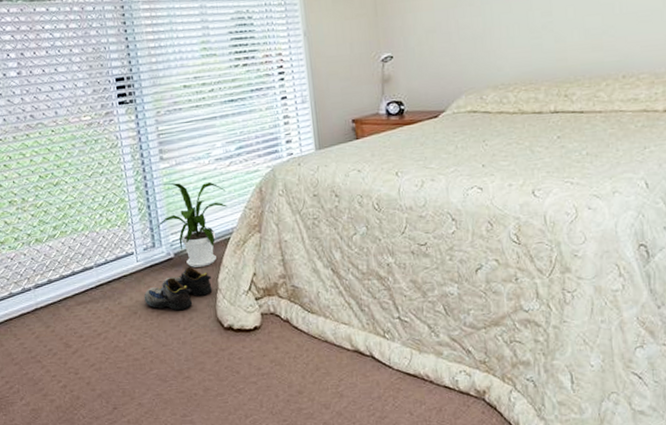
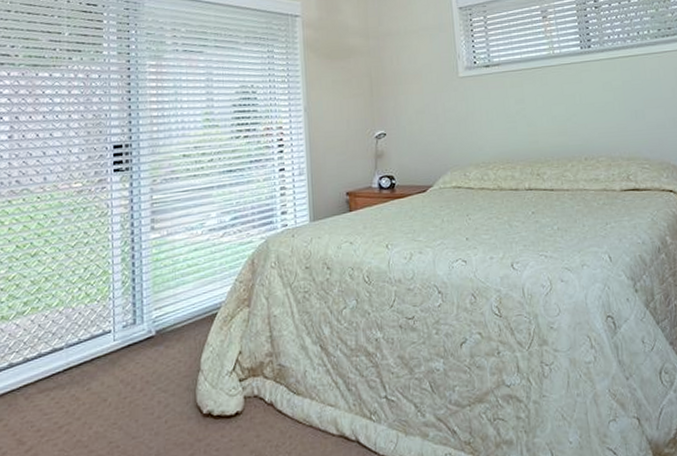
shoe: present [144,266,213,311] -> none [117,345,194,396]
house plant: present [152,181,228,268] -> none [135,253,218,346]

